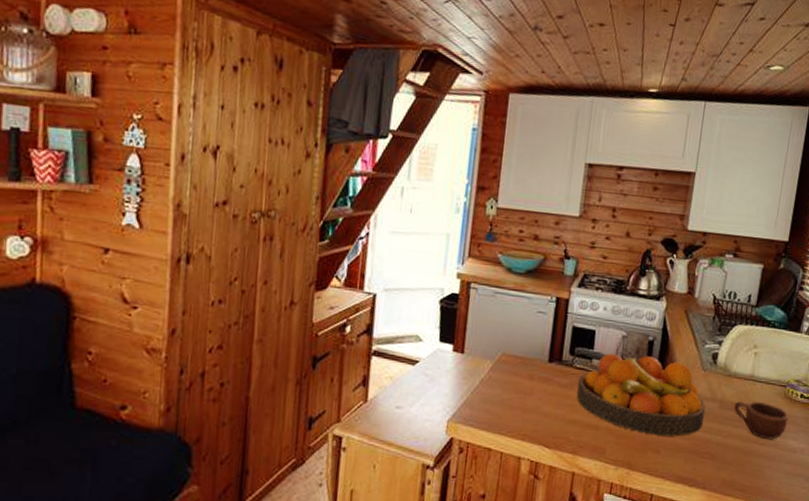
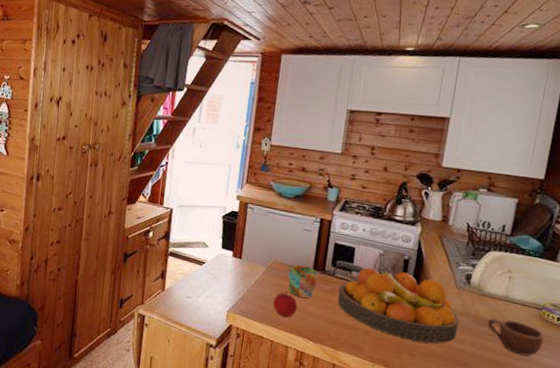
apple: none [502,390,532,422] -> present [273,291,298,318]
mug: none [520,355,554,397] -> present [288,264,318,298]

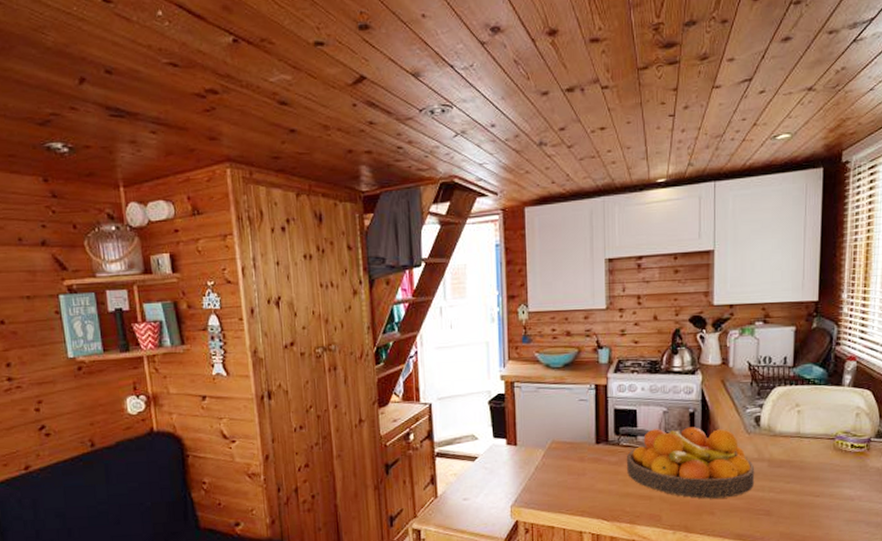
apple: present [273,291,298,318] -> none [559,472,586,501]
mug: present [288,264,318,298] -> none [569,439,602,476]
mug: present [486,318,545,356] -> none [782,456,841,491]

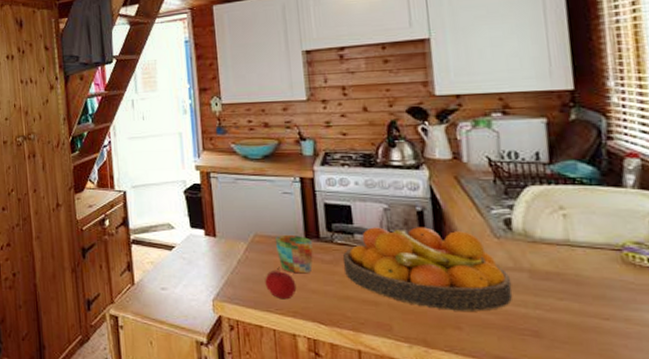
apple: none [559,472,586,501] -> present [265,268,297,300]
mug: none [569,439,602,476] -> present [275,234,313,274]

